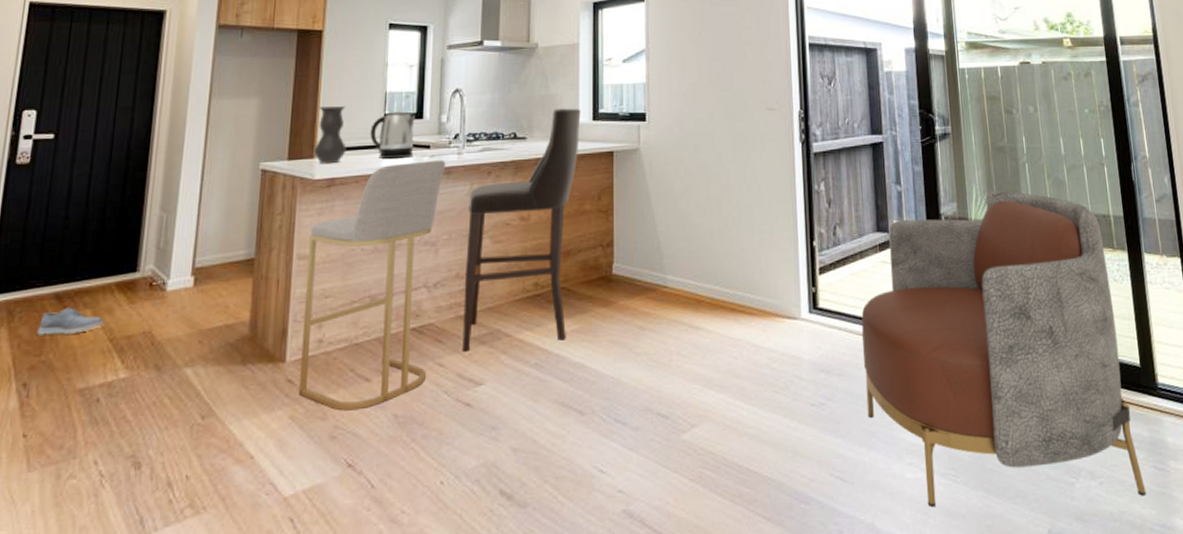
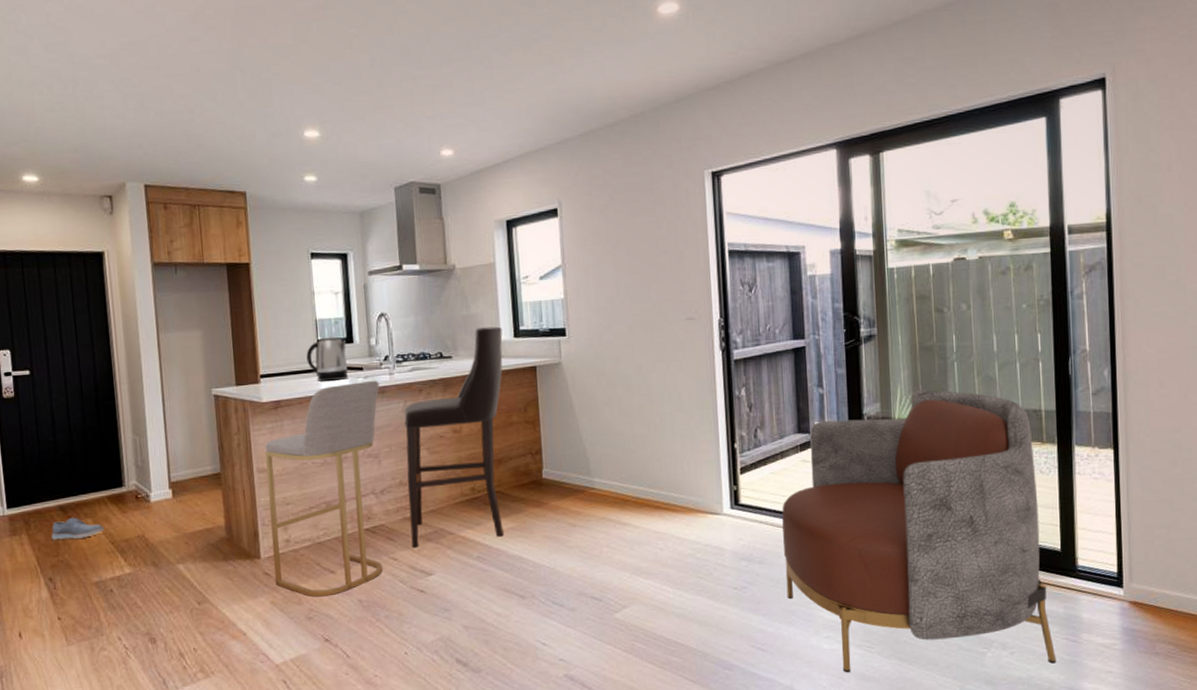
vase: present [313,106,346,165] -> none [256,334,287,389]

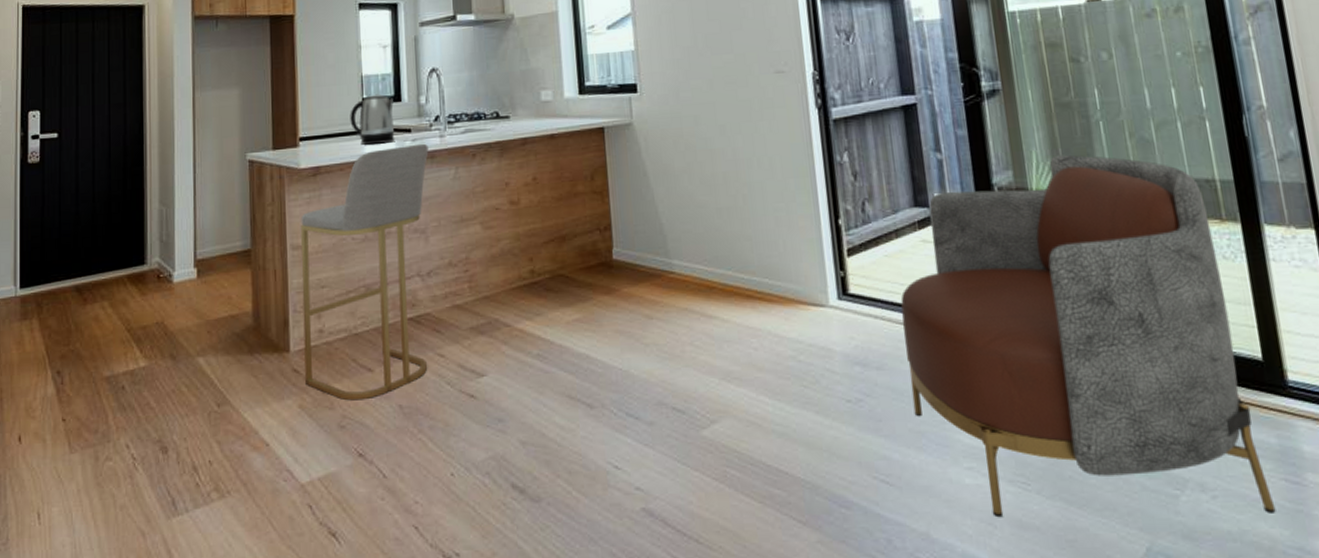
shoe: present [51,517,105,540] -> none [64,299,122,326]
bar stool: present [404,326,504,547] -> none [455,82,568,342]

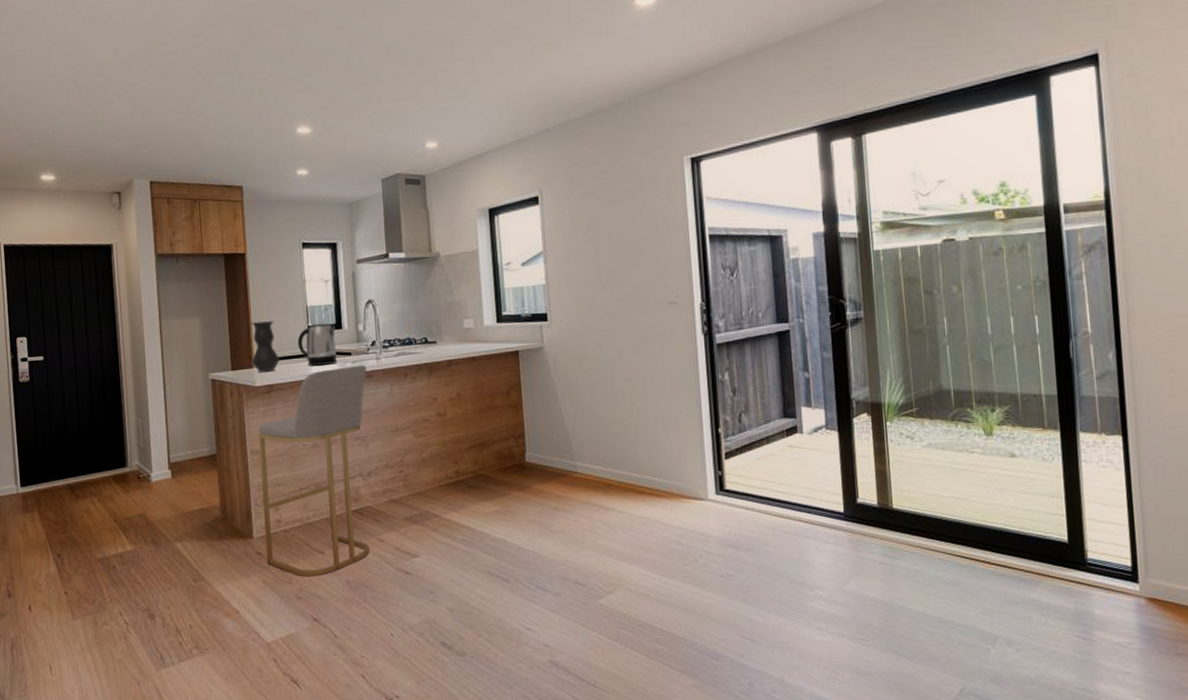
vase: none [296,92,328,153] -> present [251,321,279,373]
armchair: present [900,154,1276,518] -> none [768,373,1068,667]

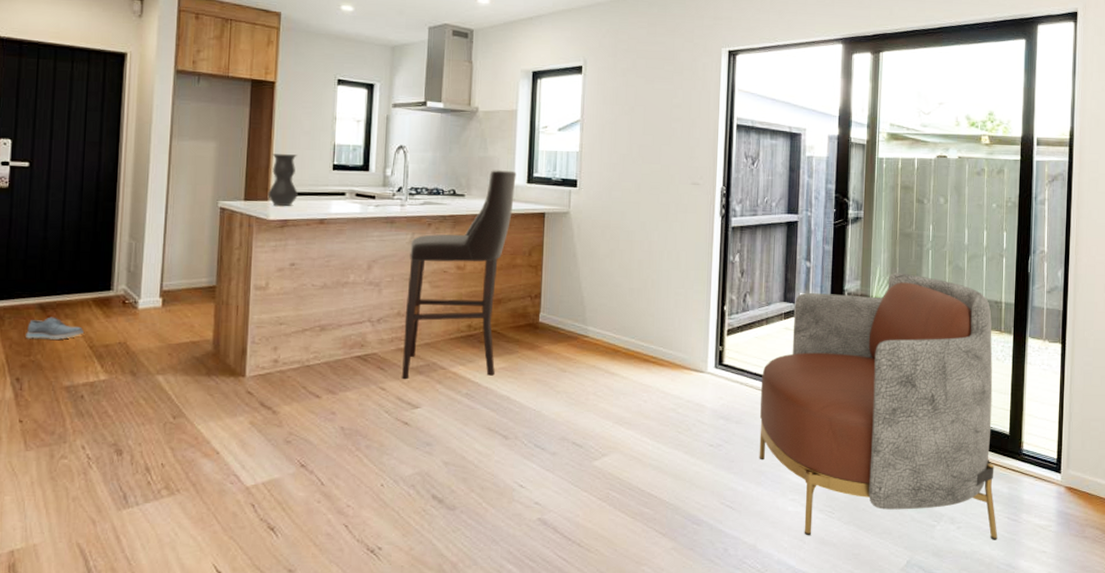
shoe: none [60,495,109,518] -> present [26,317,85,341]
bar stool: present [258,365,369,577] -> none [258,209,390,421]
kettle: present [297,323,338,366] -> none [320,162,362,206]
bar stool: none [390,312,488,529] -> present [402,170,516,379]
armchair: none [768,373,1068,667] -> present [759,272,998,540]

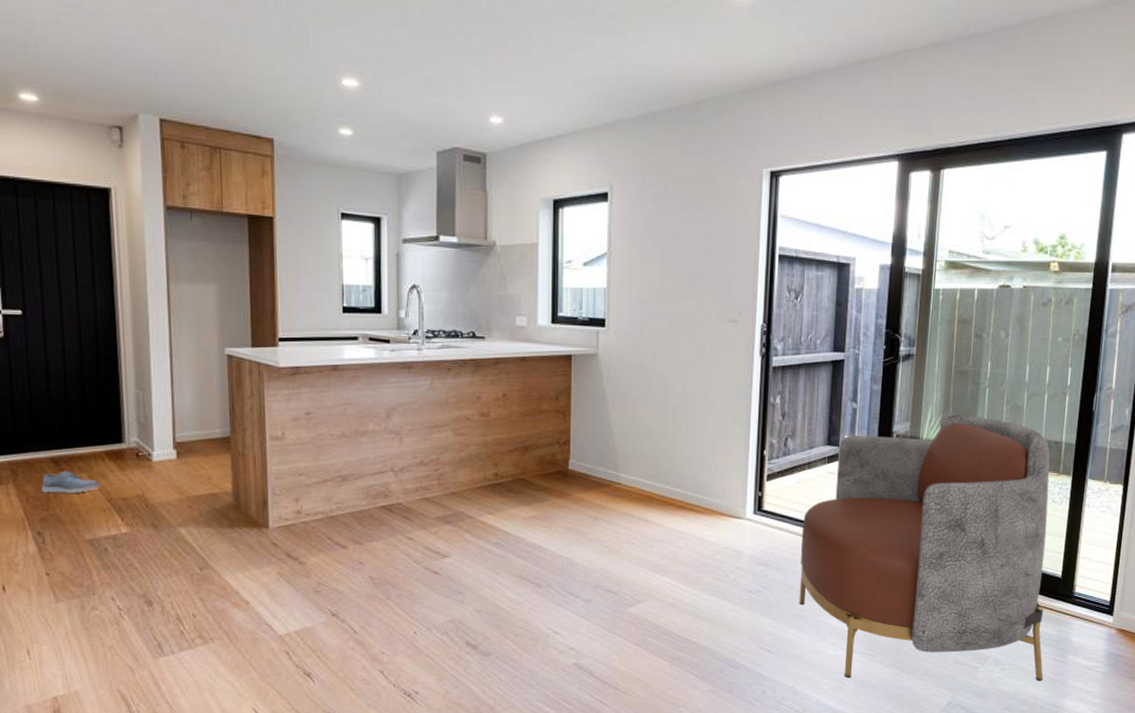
vase: present [267,154,298,207] -> none [276,296,308,353]
bar stool: present [402,170,516,379] -> none [428,310,539,528]

